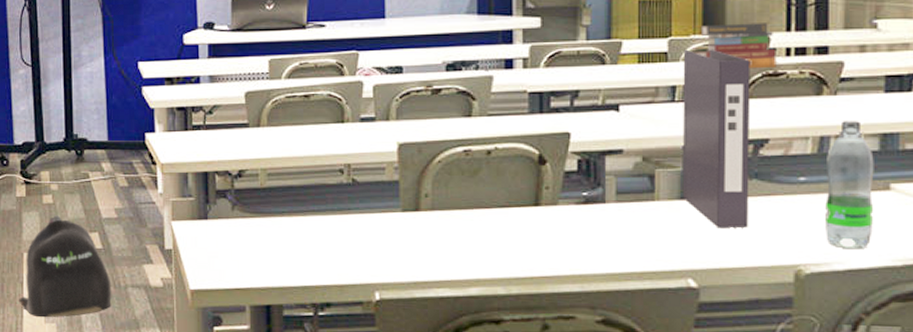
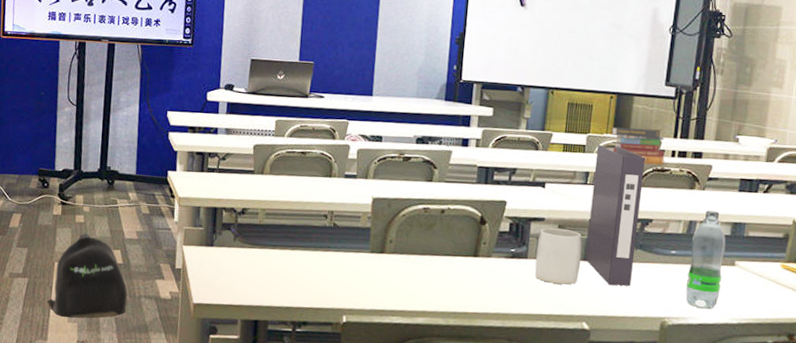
mug: none [616,160,677,232] -> present [535,227,582,285]

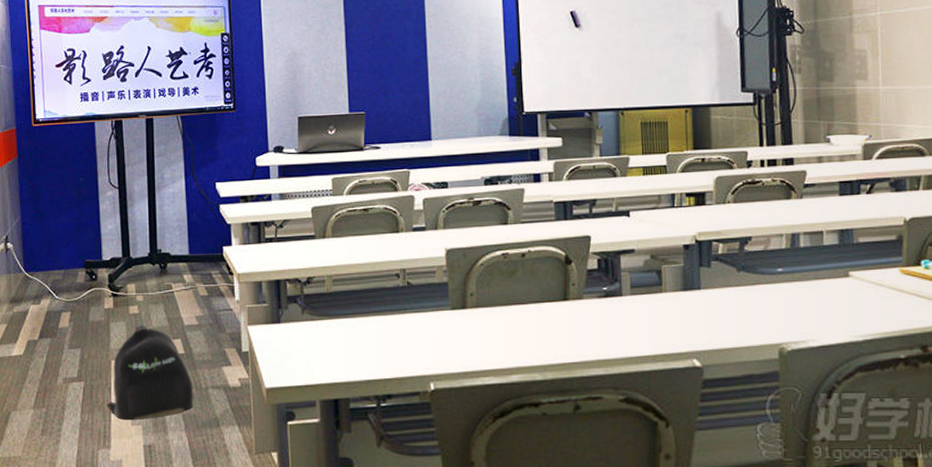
mug: present [535,227,582,285] -> none [630,258,681,320]
binder: present [585,144,645,286] -> none [679,162,739,314]
books: present [605,127,665,166] -> none [688,139,754,178]
bottle: present [685,210,726,309] -> none [798,220,838,329]

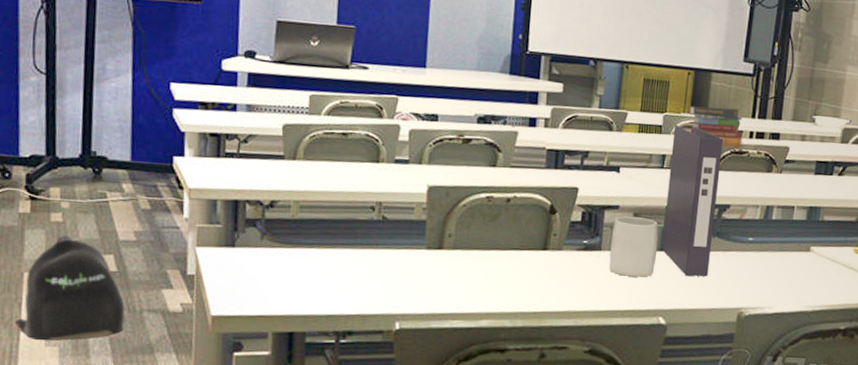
mug: none [630,258,681,320] -> present [609,216,659,277]
binder: none [679,162,739,314] -> present [661,124,723,277]
books: none [688,139,754,178] -> present [682,106,743,148]

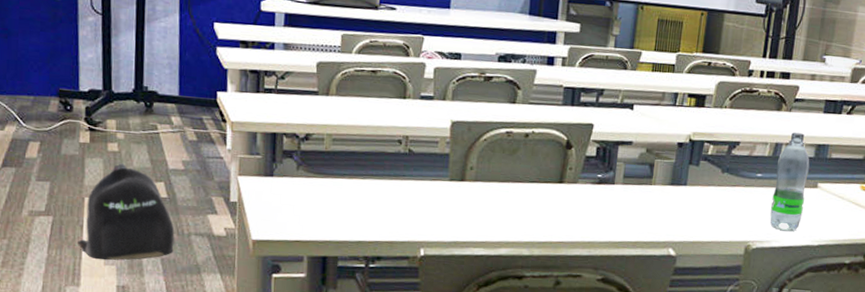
mug: present [609,216,659,277] -> none [622,151,670,210]
binder: present [661,124,723,277] -> none [672,64,734,211]
books: present [682,106,743,148] -> none [694,46,754,86]
bottle: none [762,195,802,297] -> present [769,132,810,232]

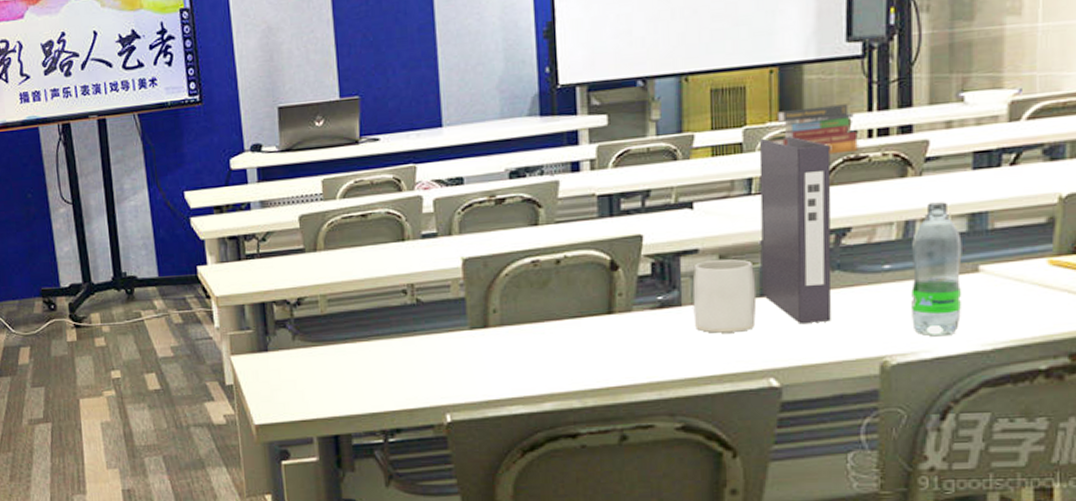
backpack: present [78,163,175,260] -> none [78,358,175,463]
mug: none [622,151,670,210] -> present [692,258,757,333]
binder: none [672,64,734,211] -> present [759,136,832,323]
books: none [694,46,754,86] -> present [770,104,858,155]

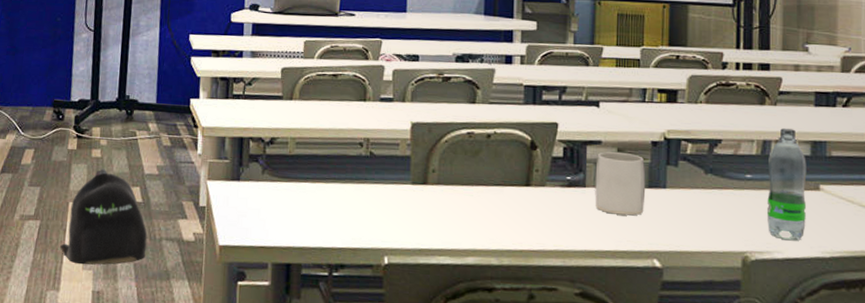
backpack: none [78,358,175,463] -> present [60,168,148,265]
binder: present [759,136,832,323] -> none [650,58,707,216]
books: present [770,104,858,155] -> none [662,39,728,80]

